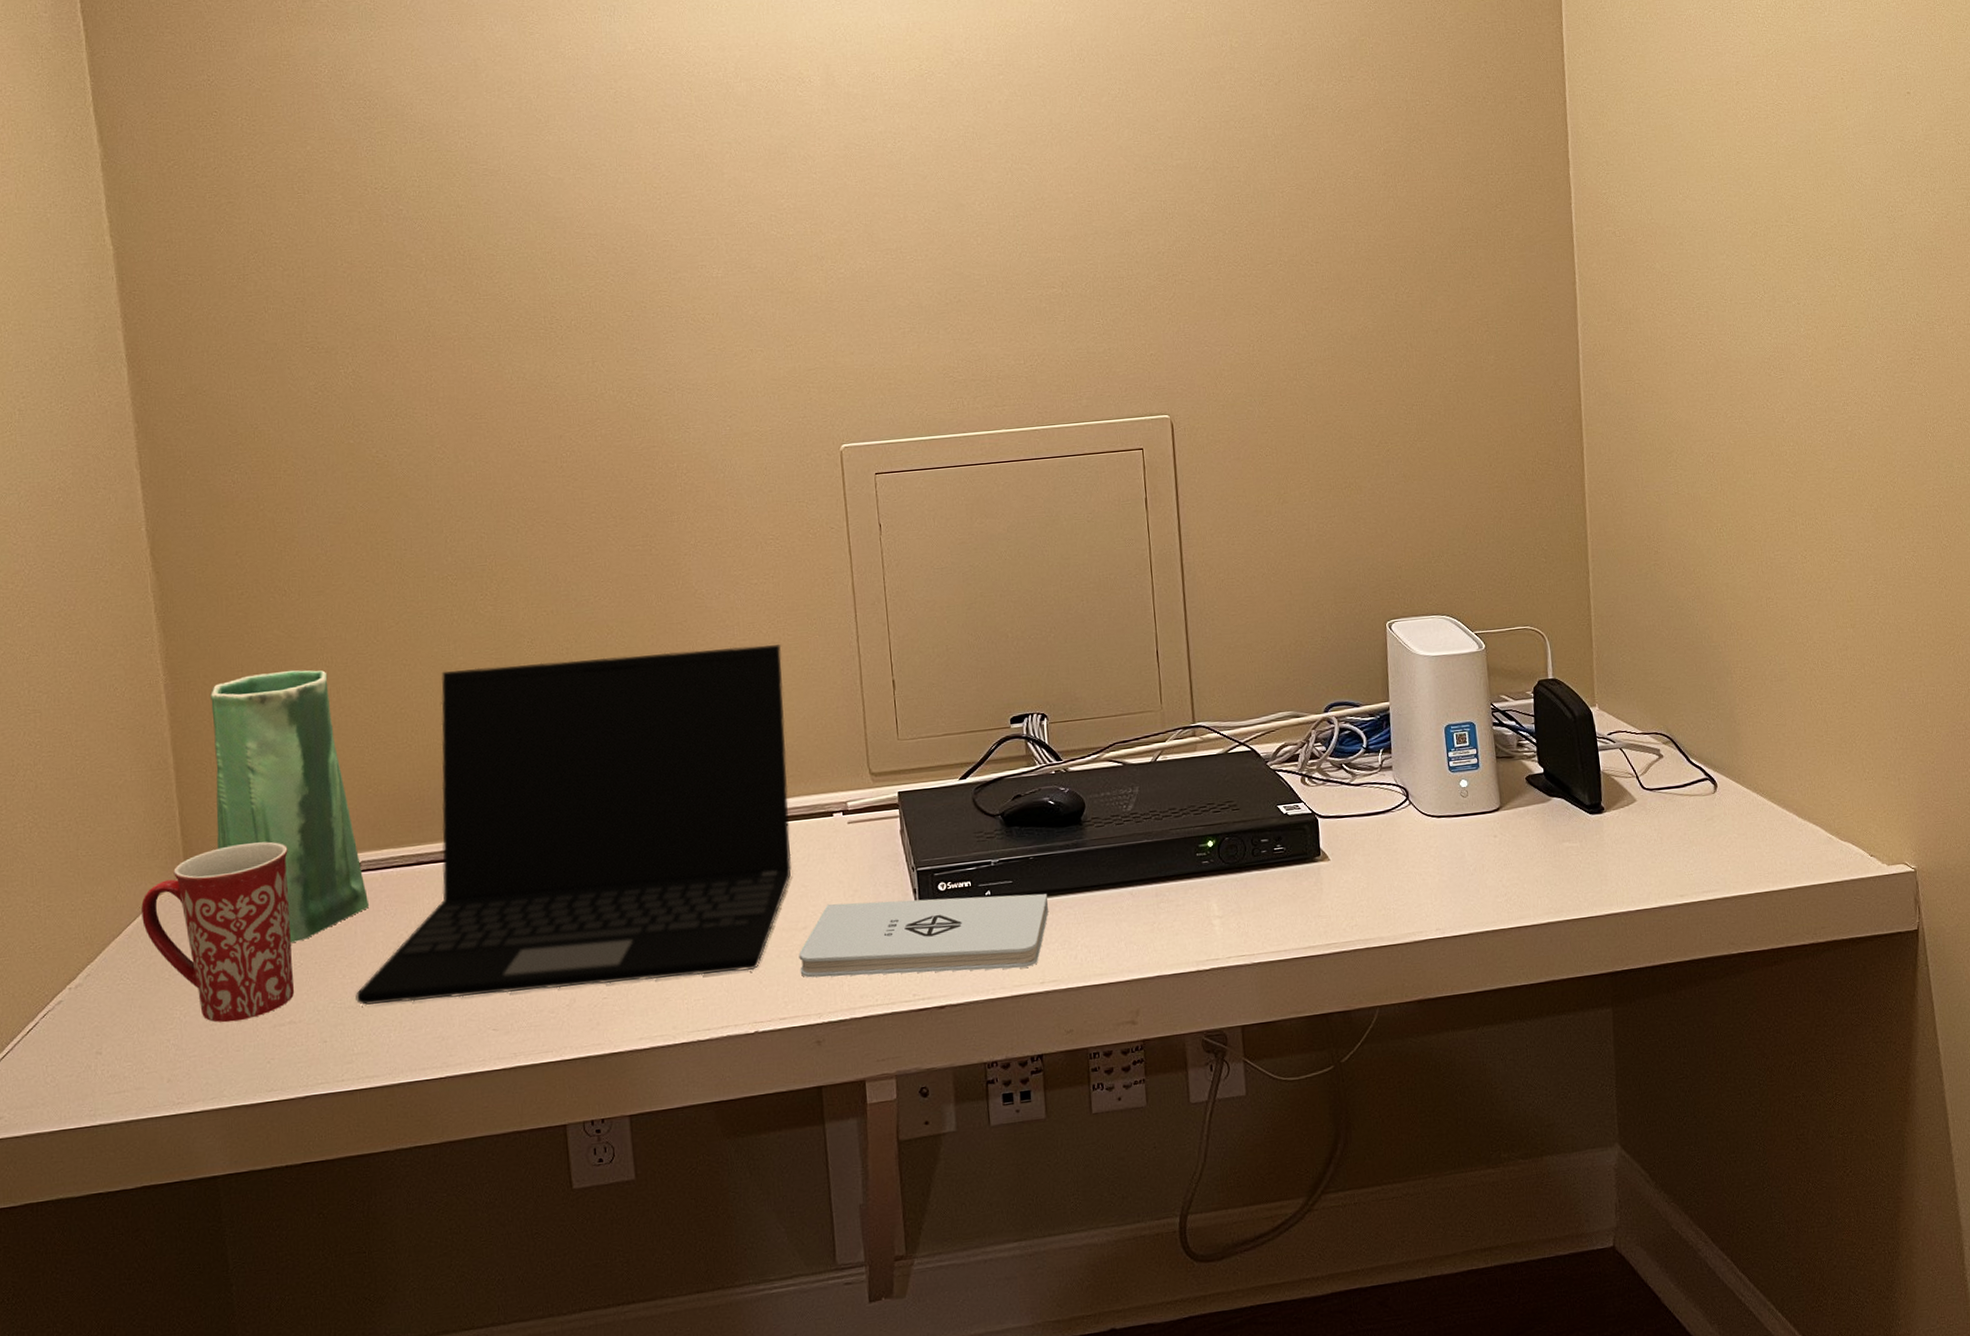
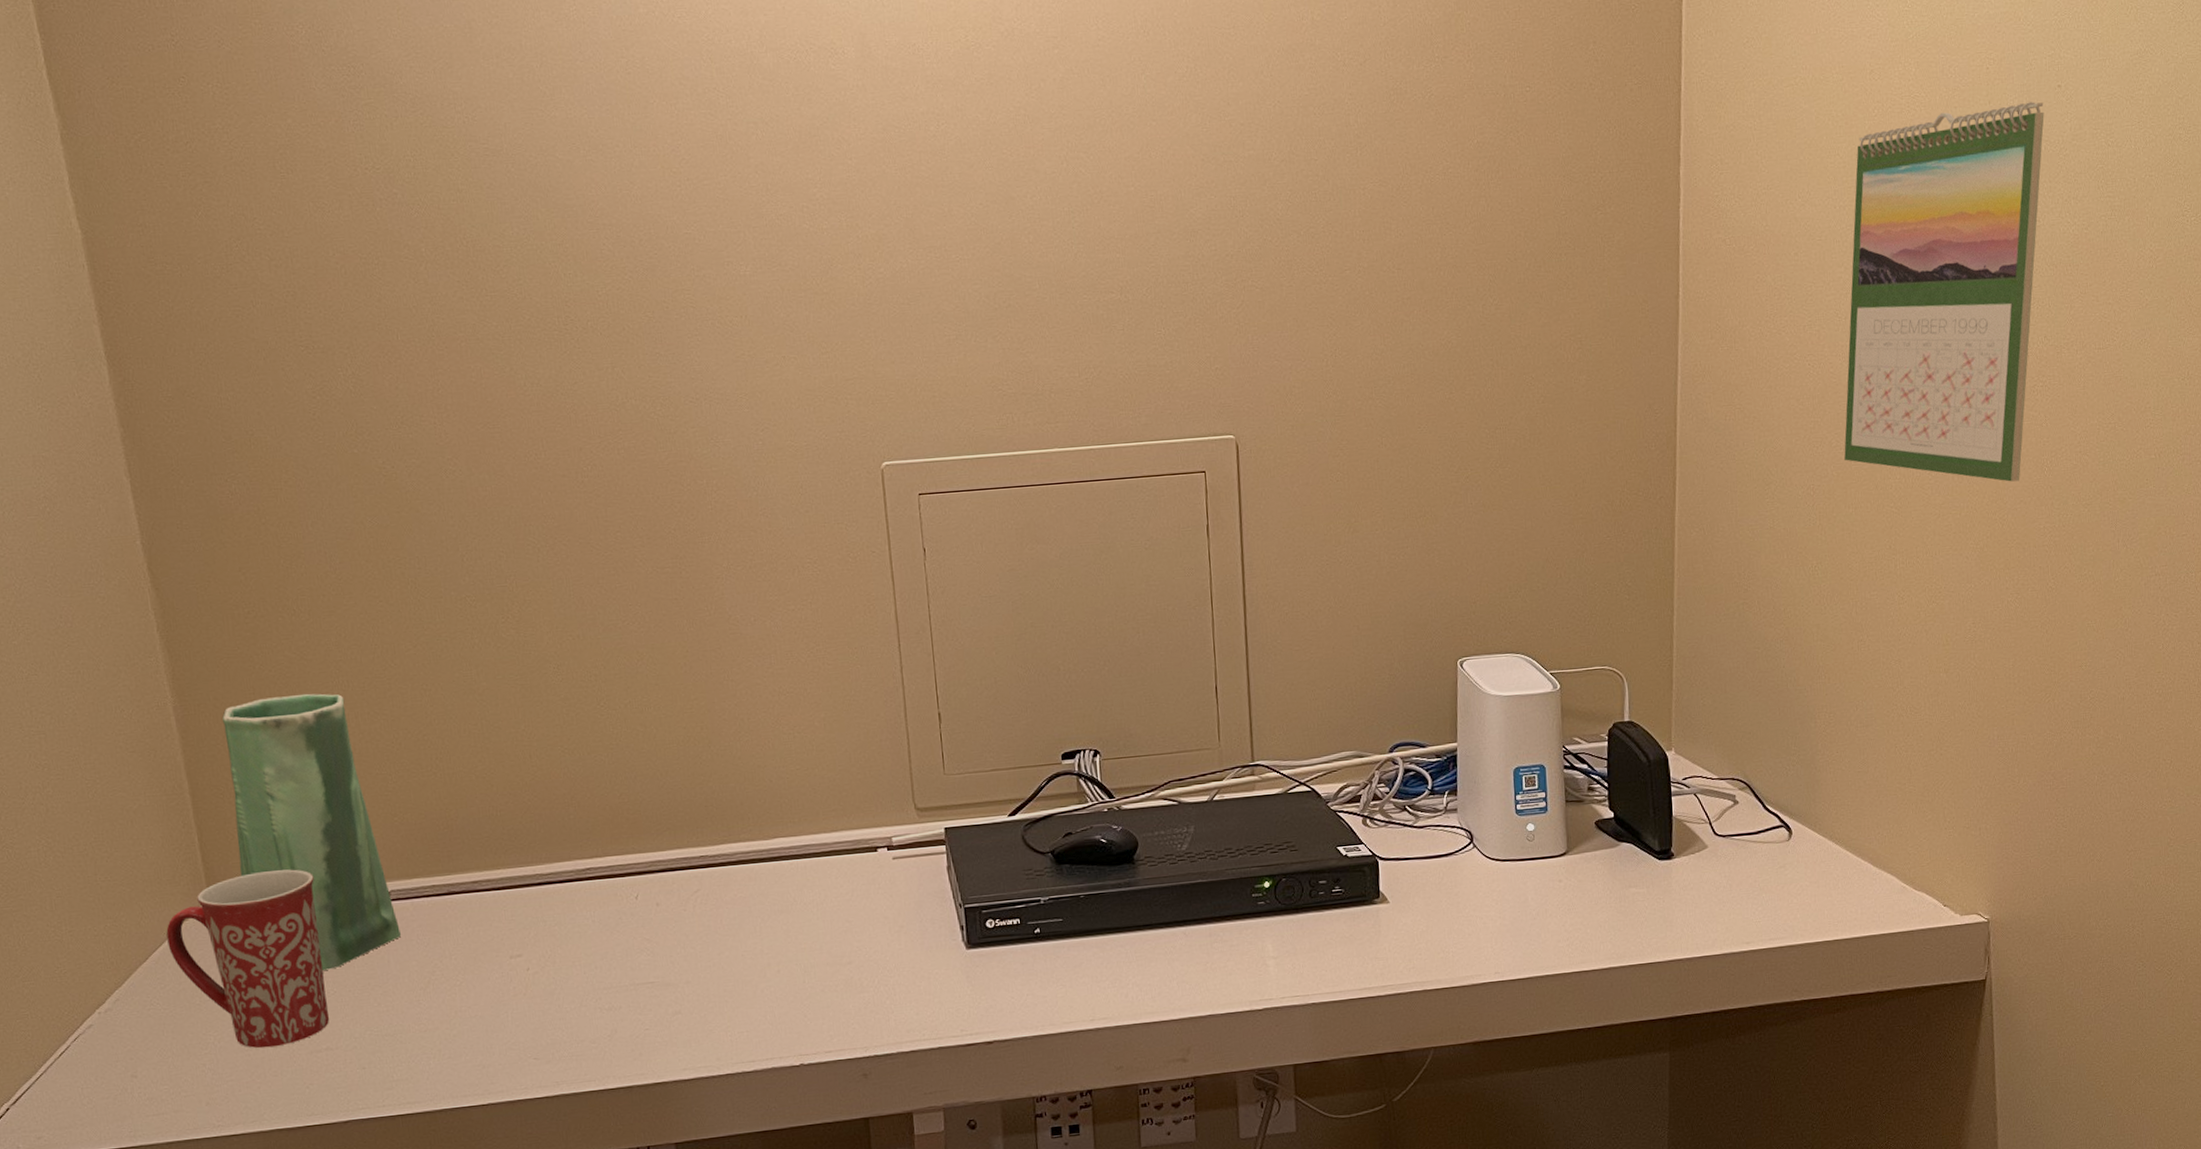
laptop: present [356,645,792,1006] -> none [392,674,835,1034]
notepad: present [798,893,1049,978] -> none [843,932,1100,1013]
calendar: none [1729,107,1906,447] -> present [1844,102,2044,482]

